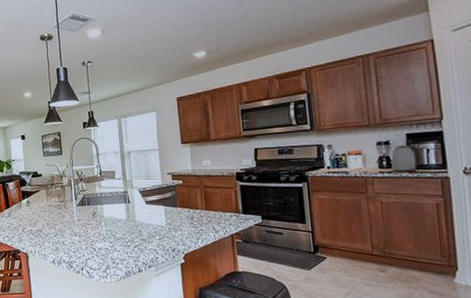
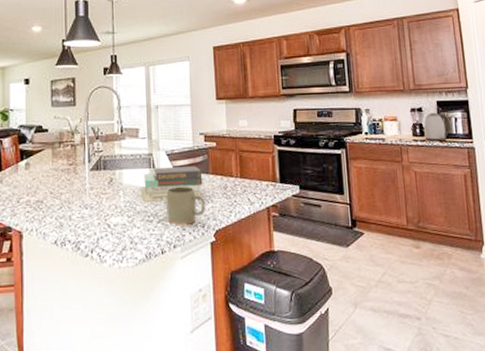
books: none [118,201,172,231] -> present [140,166,203,202]
mug: none [140,217,175,249] -> present [166,186,206,225]

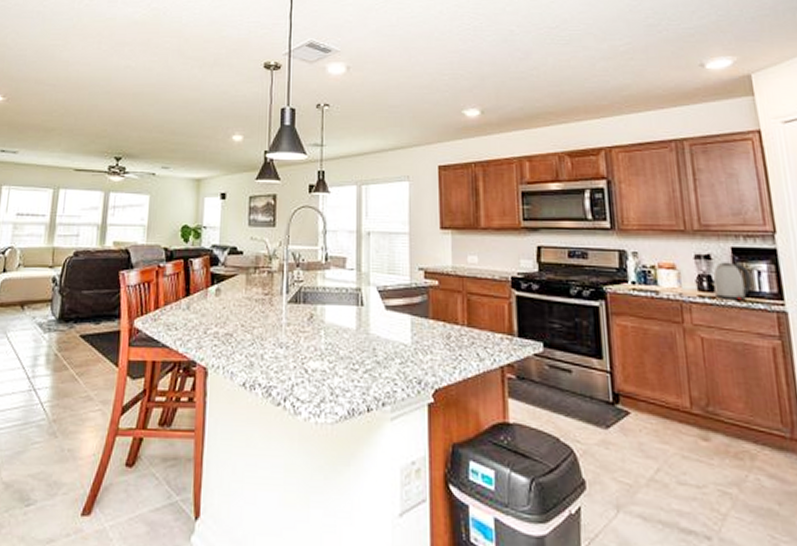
books: present [140,166,203,202] -> none [345,306,421,347]
mug: present [166,186,206,225] -> none [375,330,423,379]

